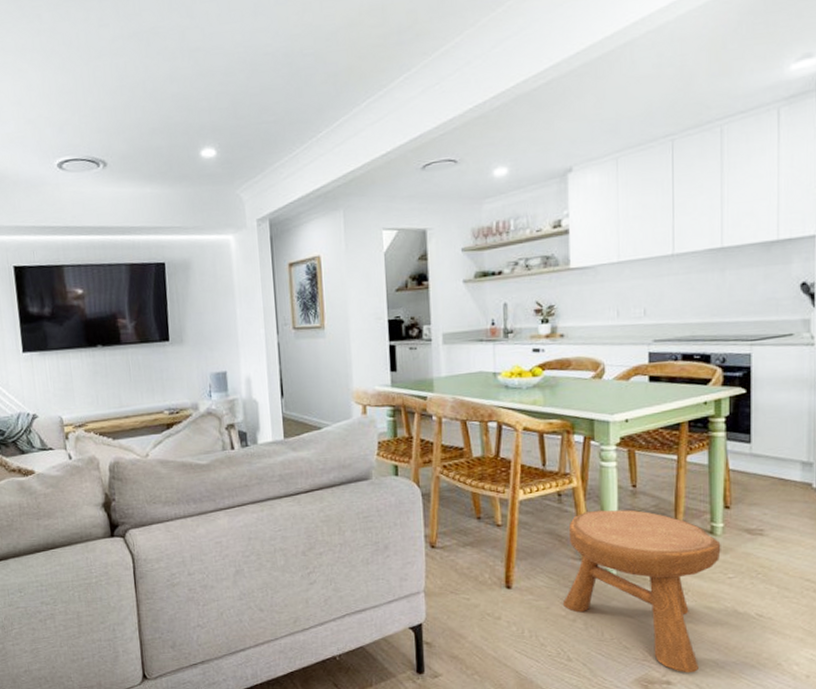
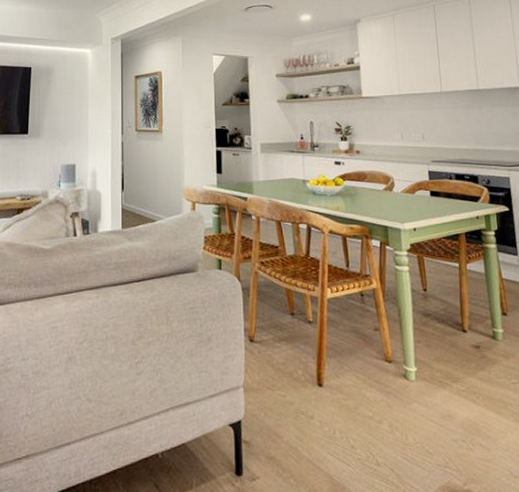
stool: present [563,509,721,673] -> none [370,311,504,482]

